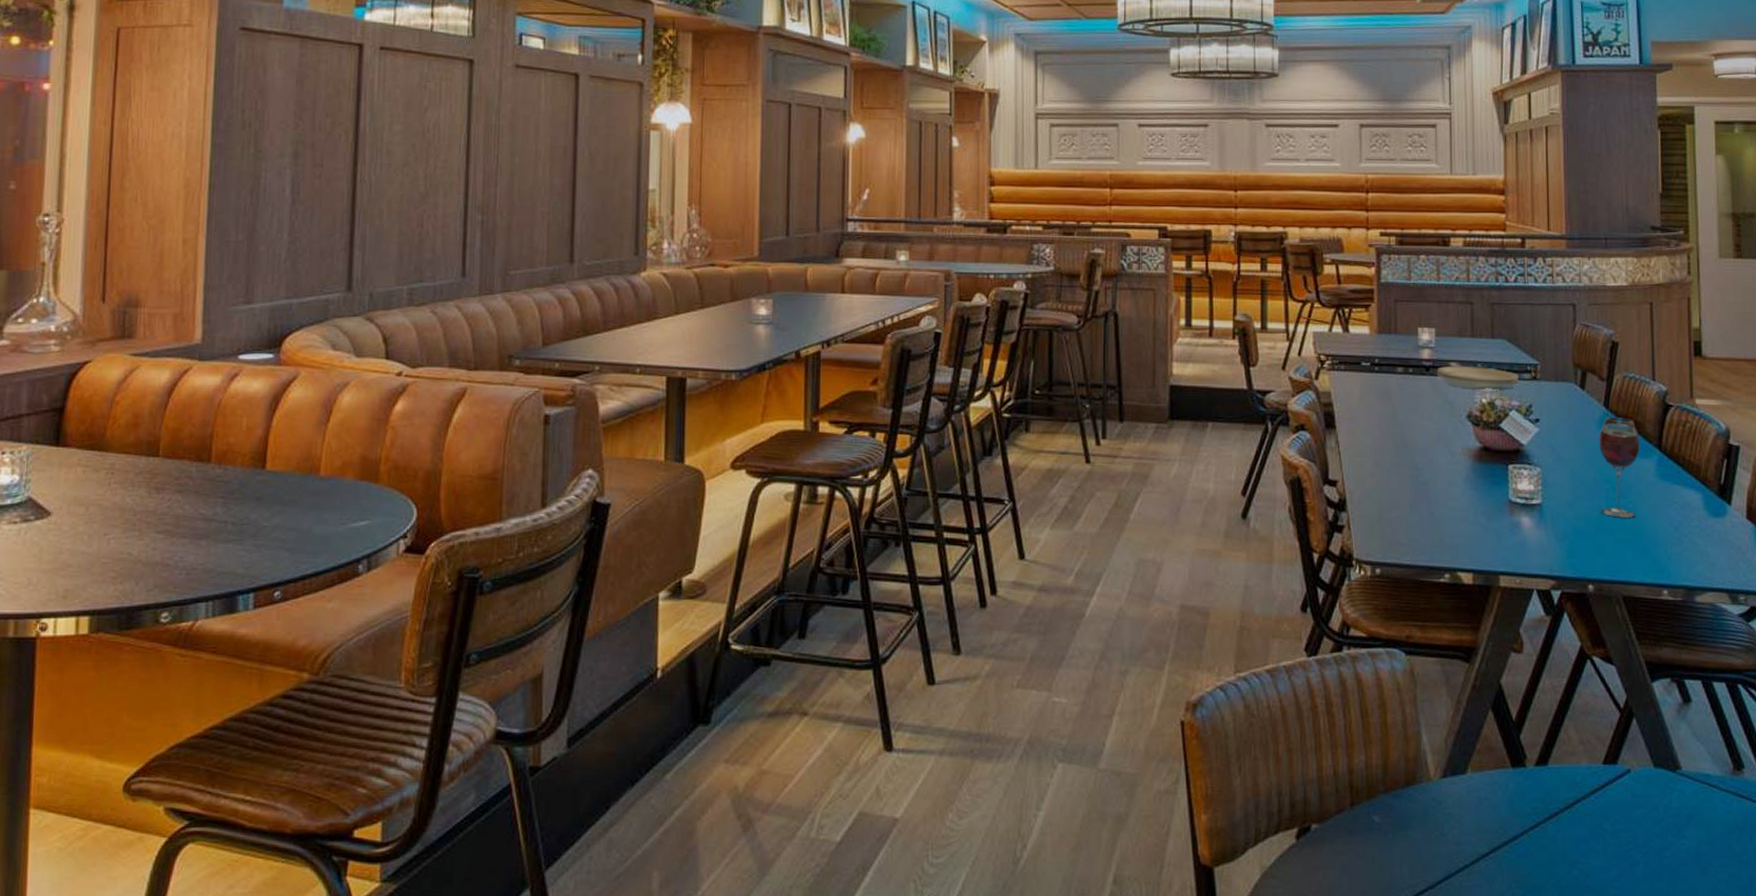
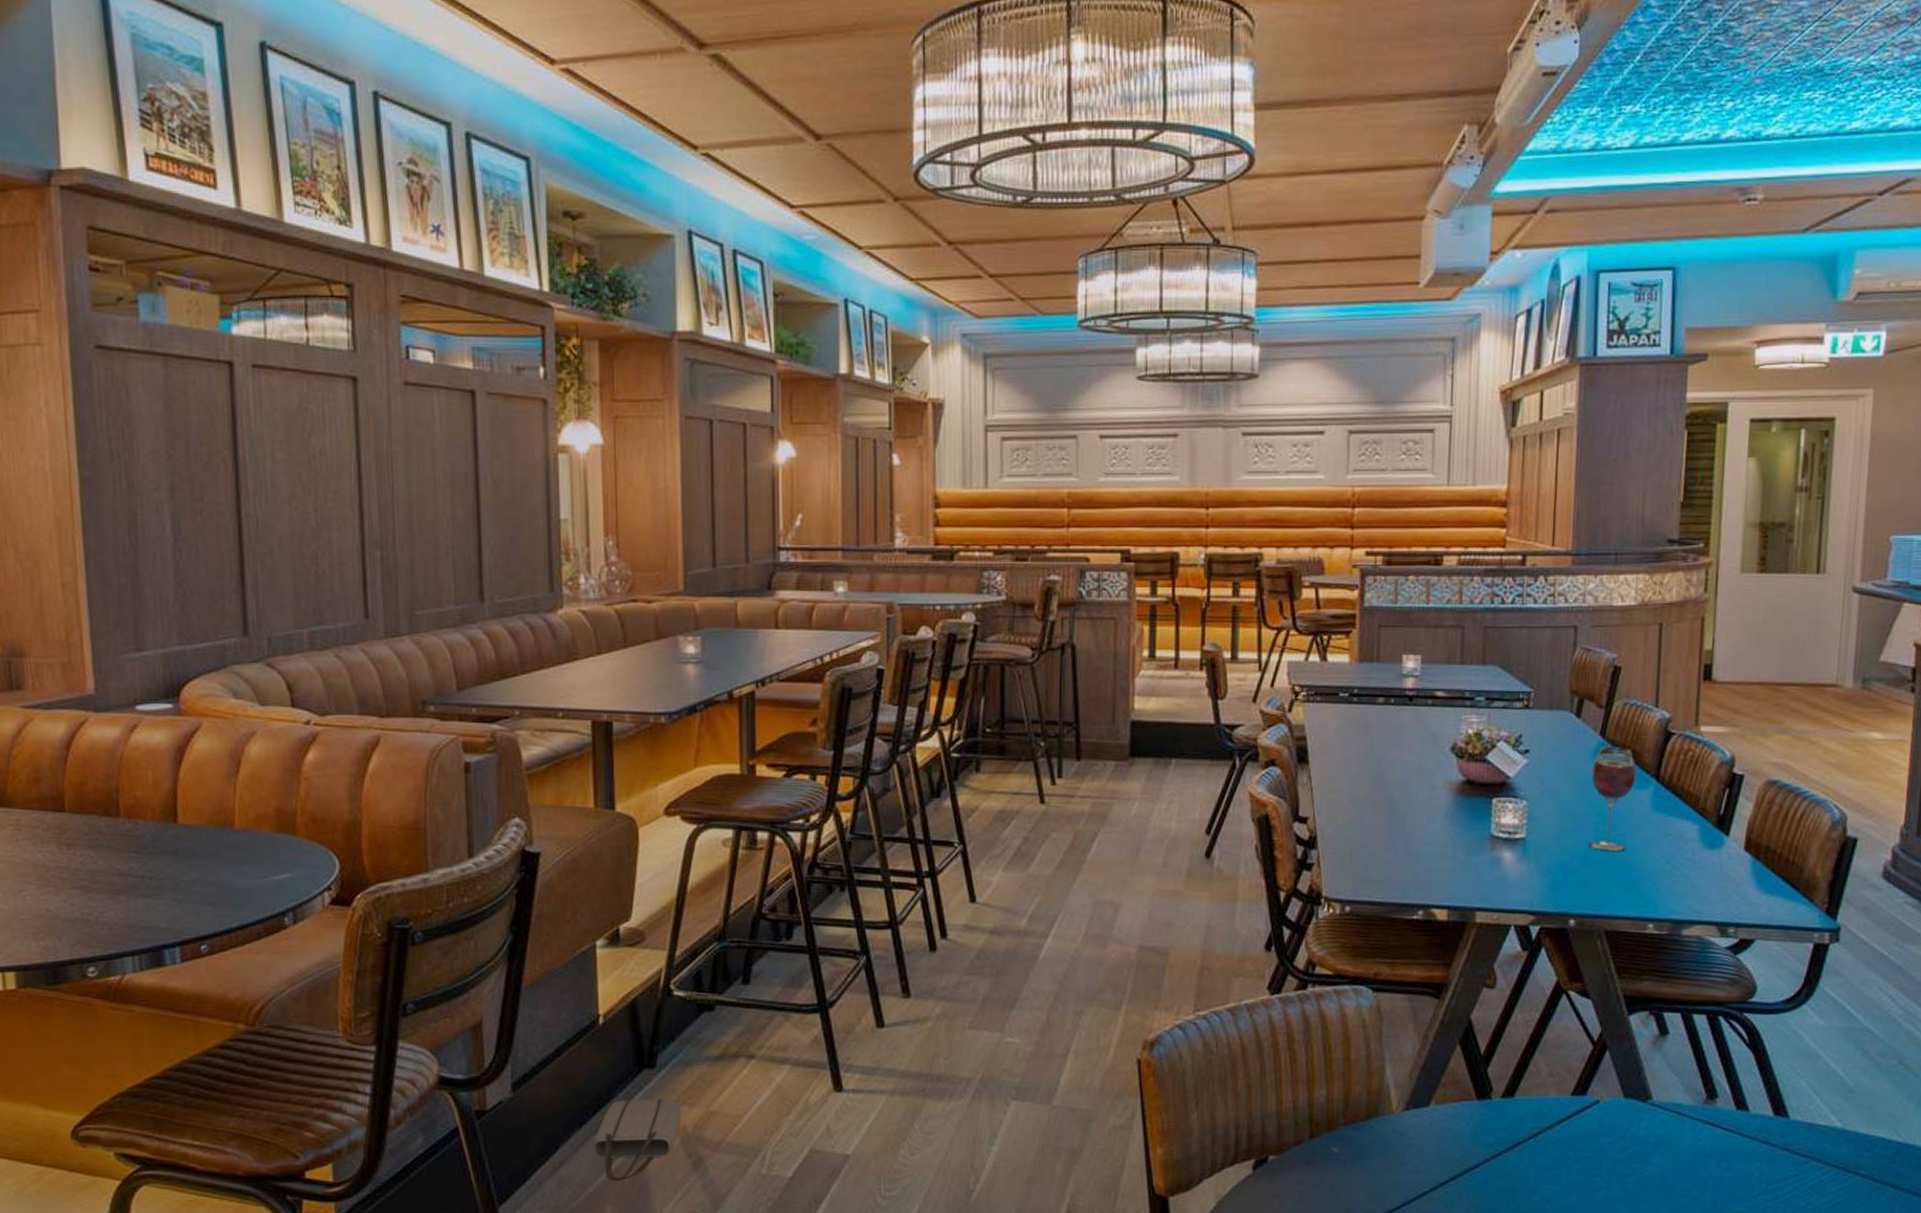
tote bag: none [643,757,733,844] -> present [592,1099,681,1181]
plate: present [1436,366,1520,391] -> none [1420,696,1511,721]

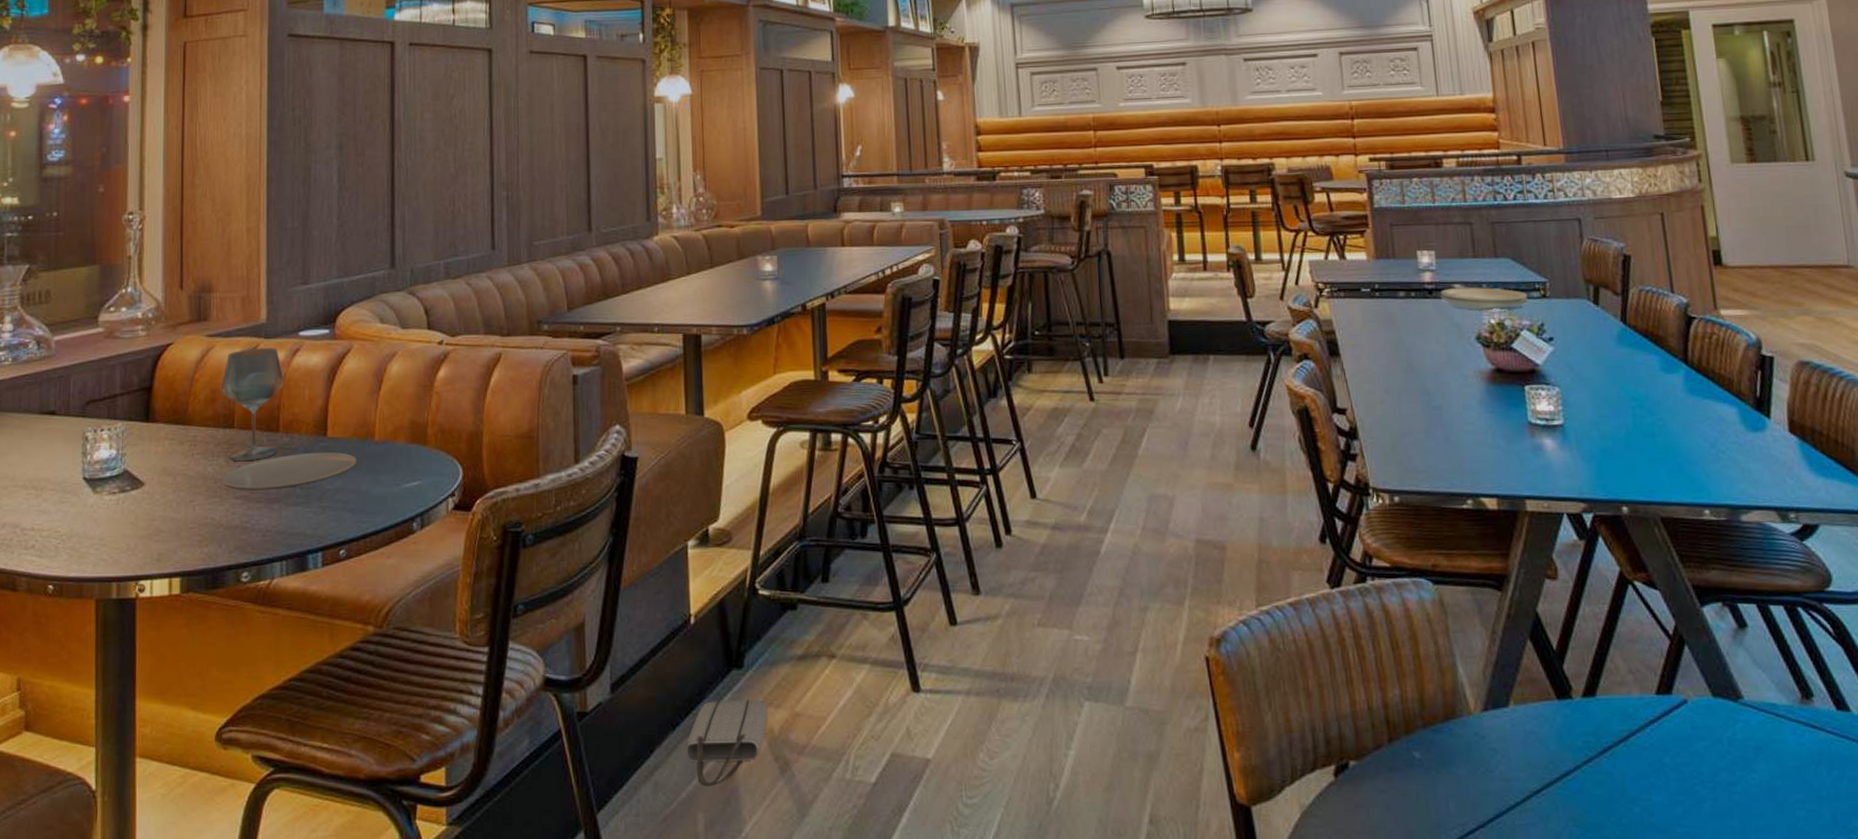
wine glass: none [46,723,123,848] -> present [222,348,285,461]
plate: none [55,840,215,881] -> present [222,451,357,491]
plate: none [1420,696,1511,721] -> present [1440,287,1529,311]
wineglass: present [1589,746,1637,851] -> none [1619,331,1666,436]

